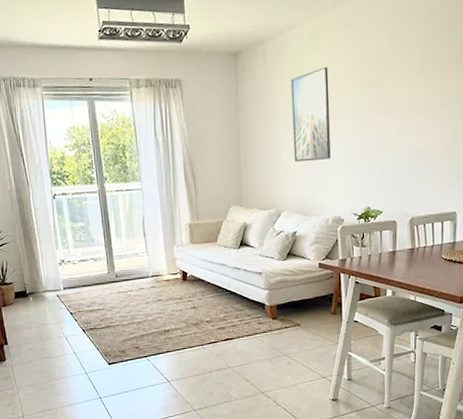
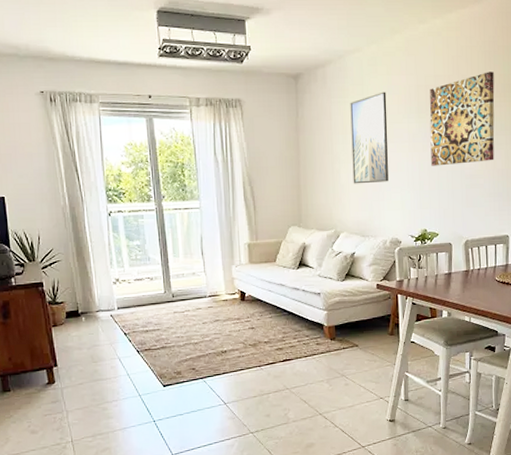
wall art: none [373,42,442,142] -> present [430,72,495,166]

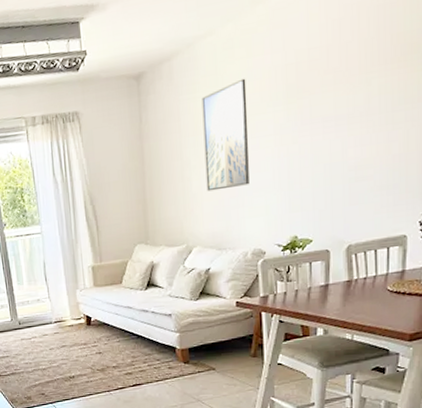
wall art: present [430,72,495,166] -> none [301,30,391,161]

